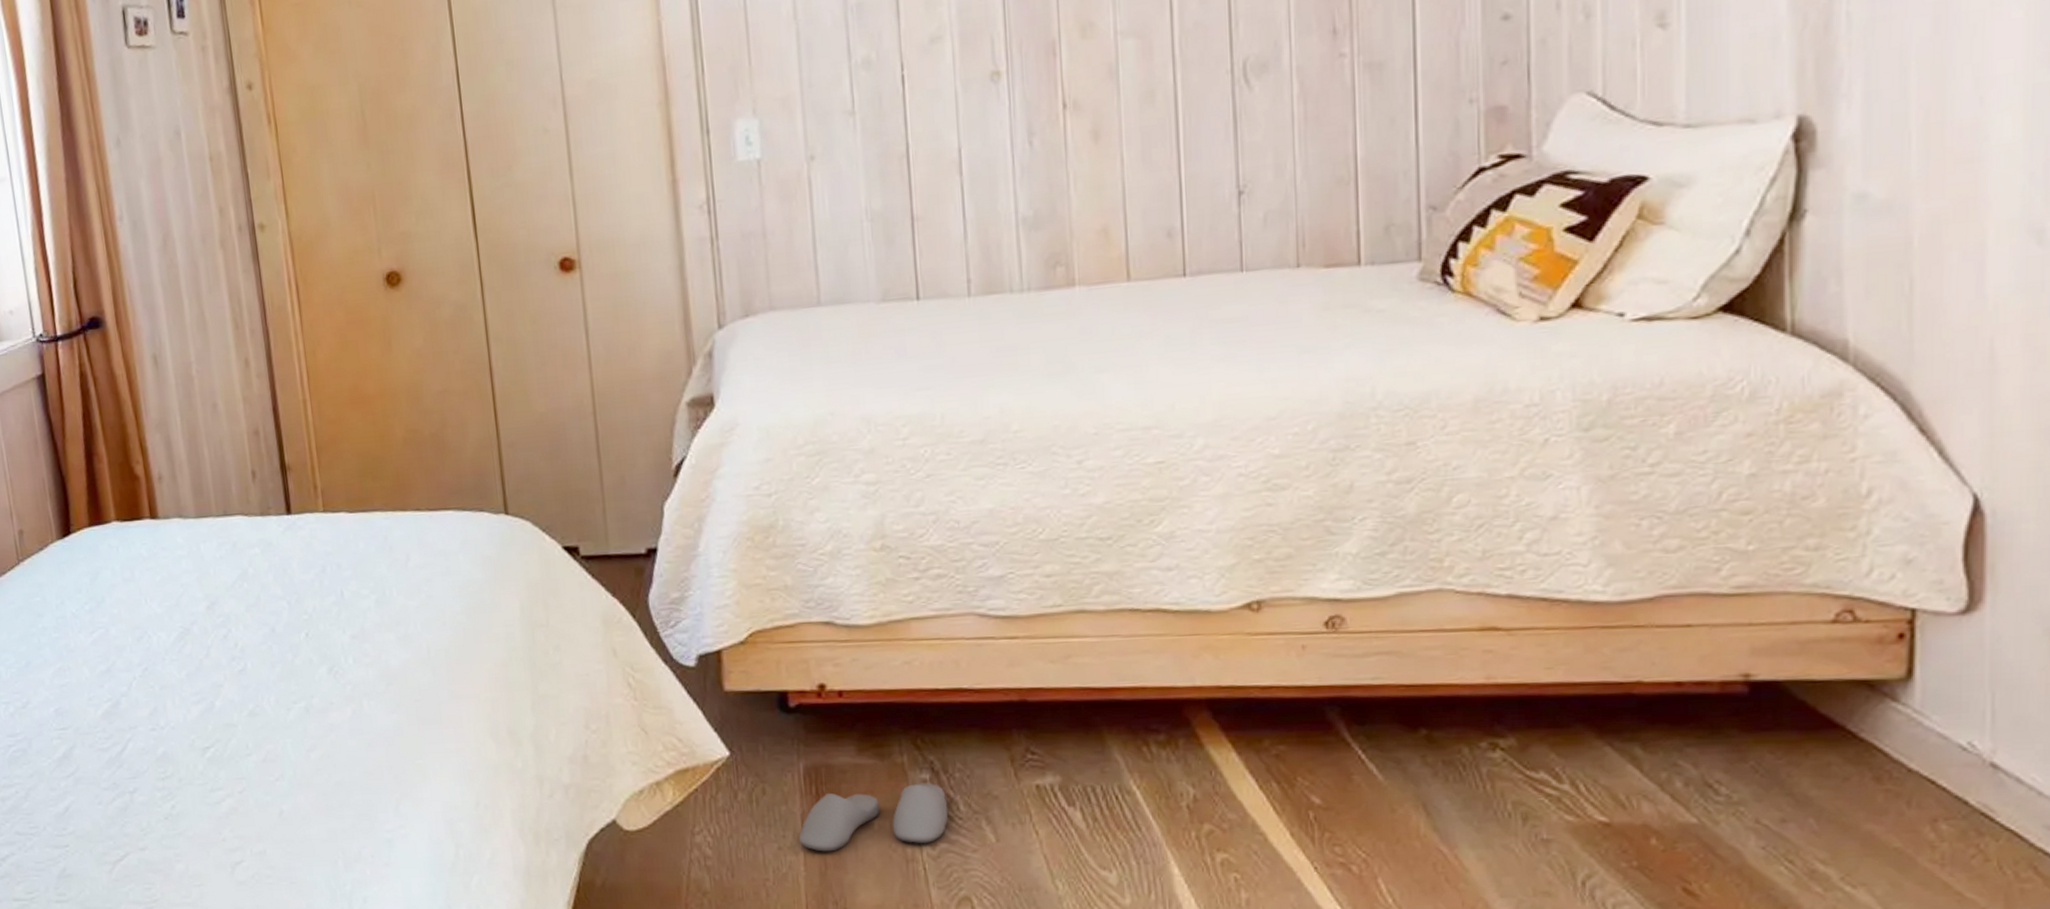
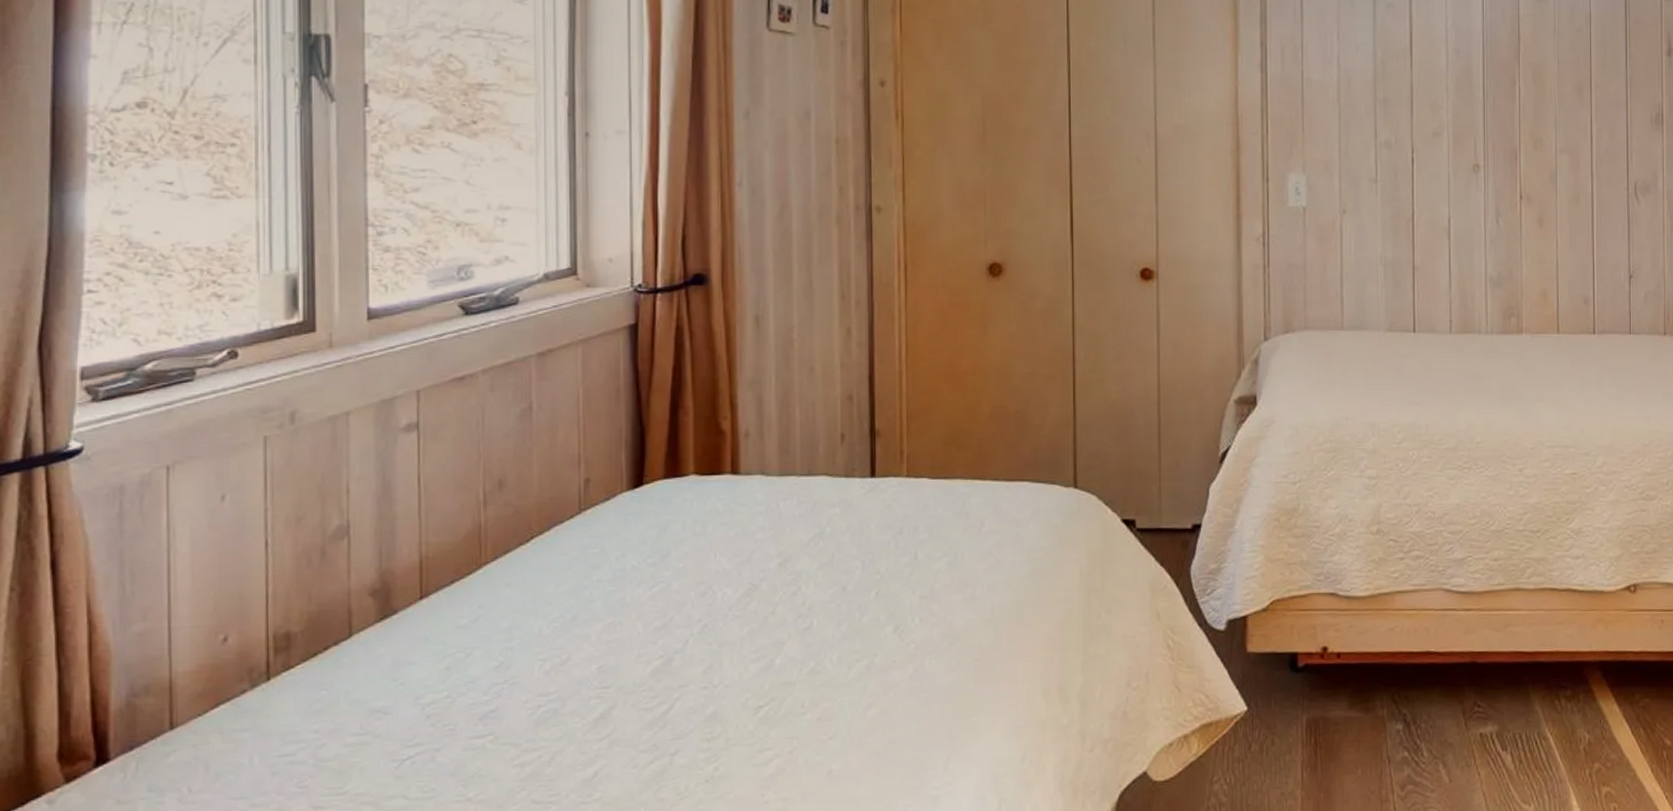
slippers: present [798,783,949,852] -> none [1298,732,1415,796]

